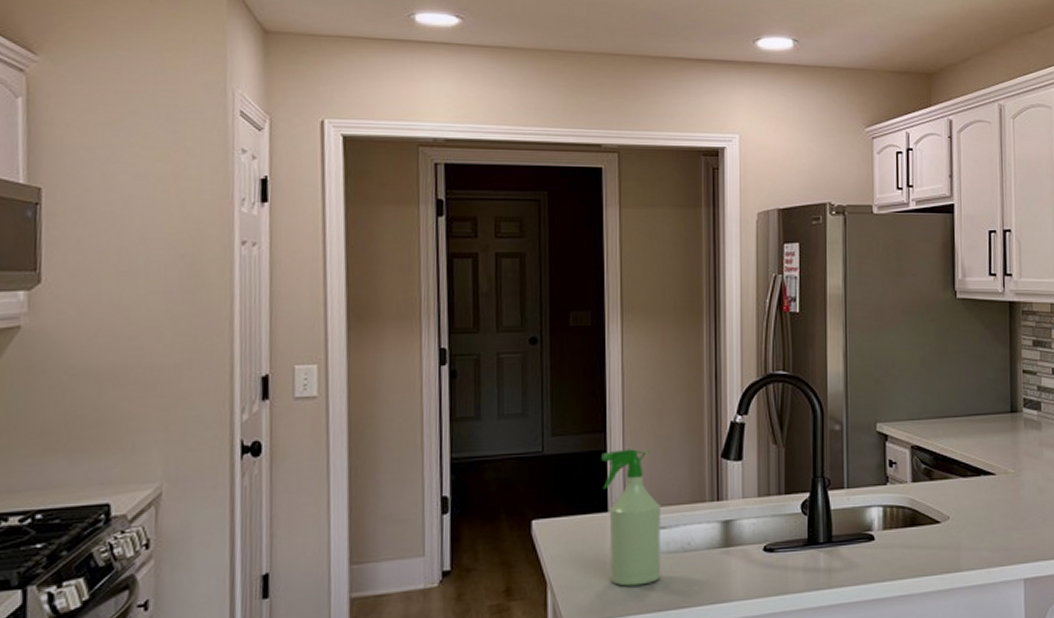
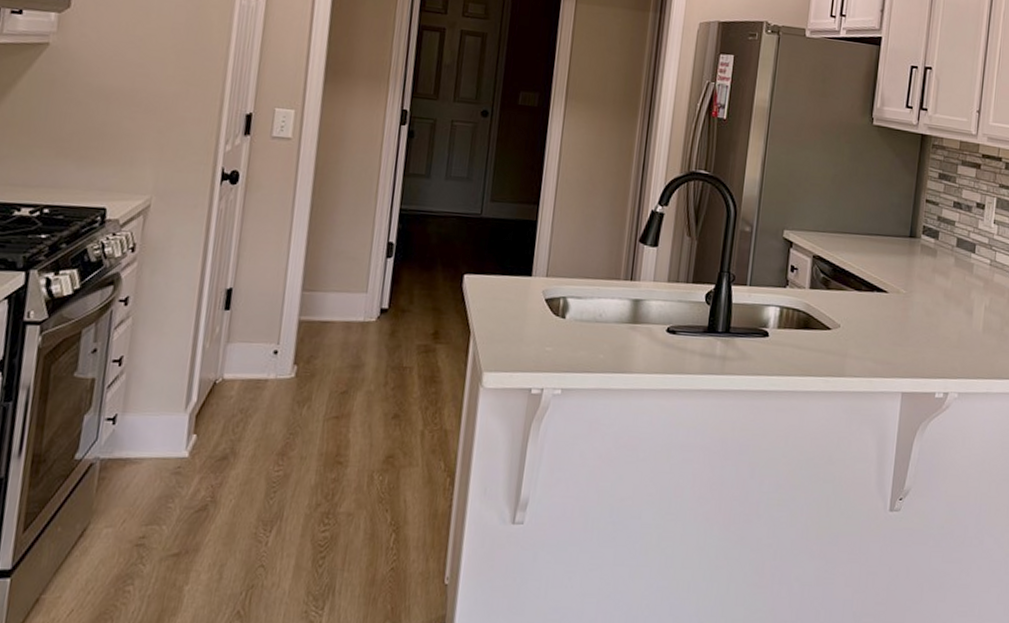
spray bottle: present [601,449,661,587] -> none [527,222,580,347]

